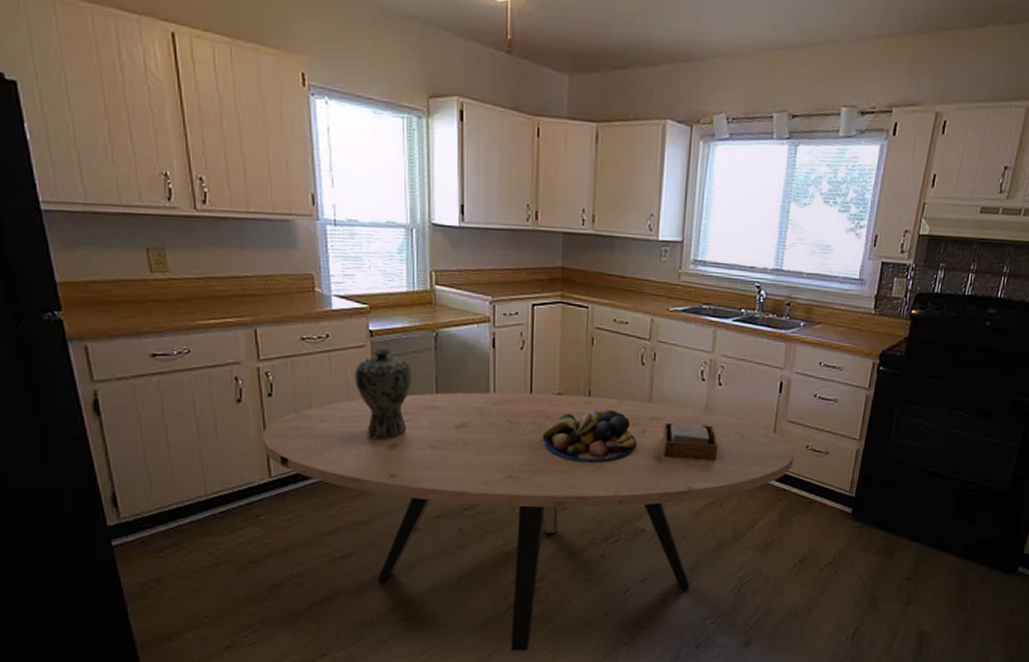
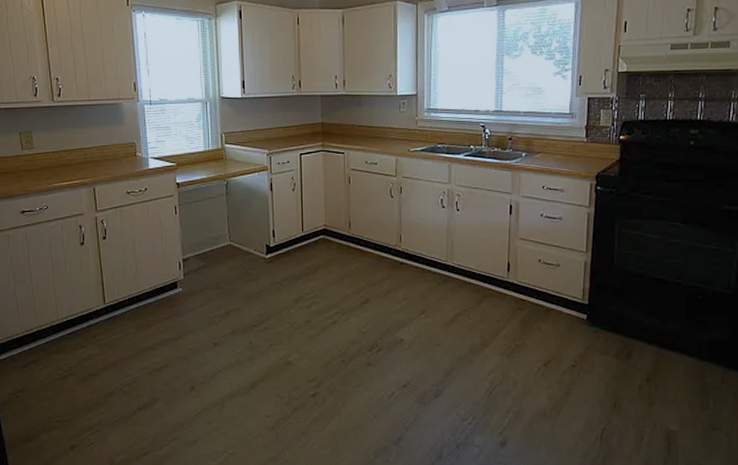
dining table: present [262,392,795,651] -> none [98,225,529,450]
vase: present [355,347,411,440] -> none [166,196,209,270]
fruit bowl: present [542,409,637,463] -> none [313,236,392,282]
napkin holder: present [662,422,719,460] -> none [413,244,461,276]

